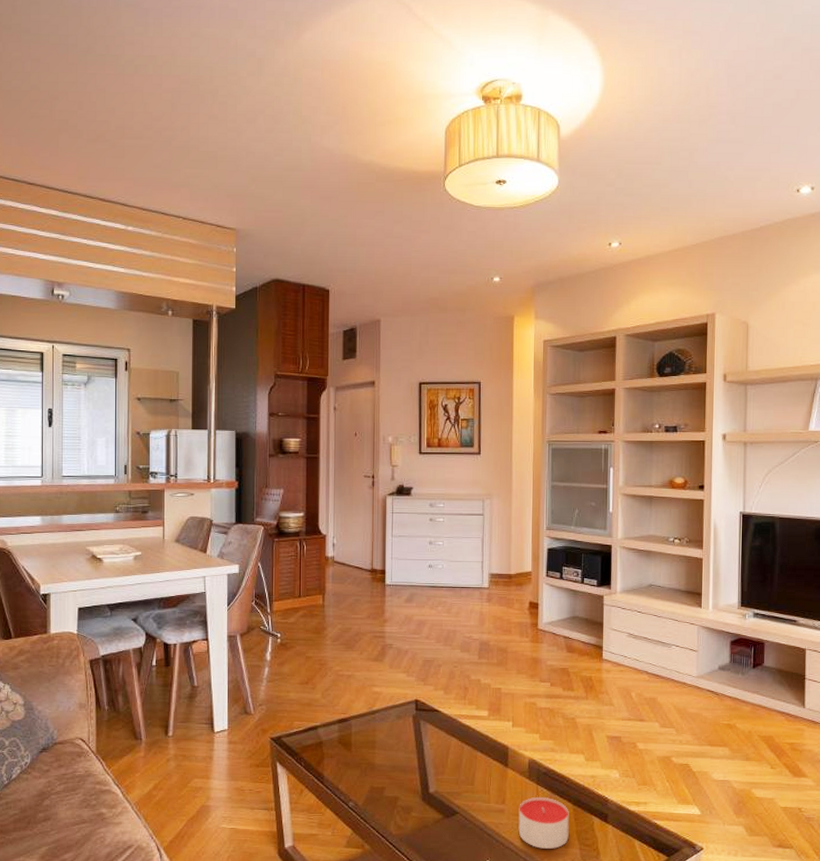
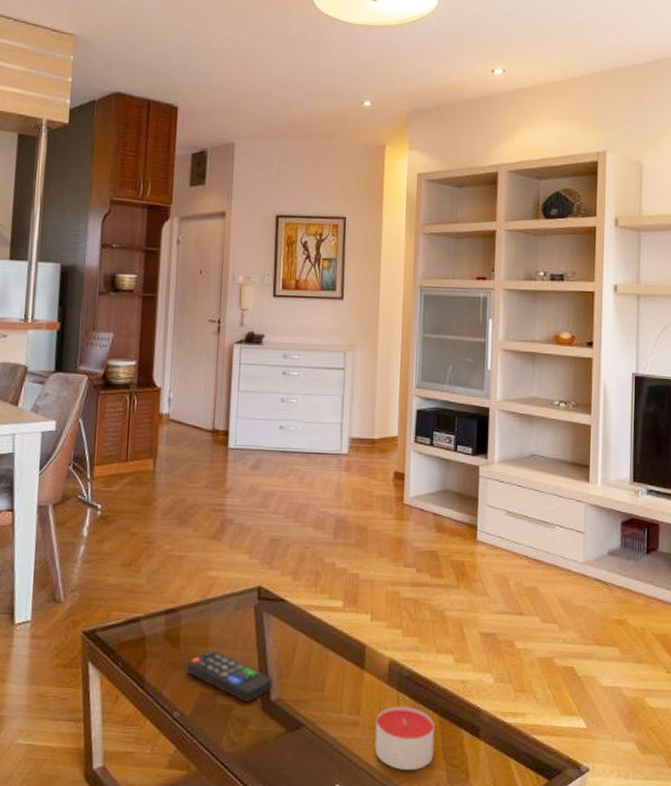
remote control: none [358,752,430,794] -> present [186,650,272,702]

